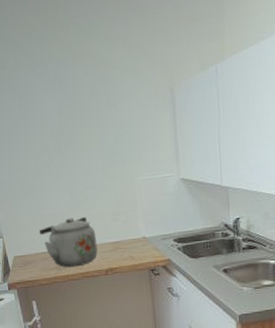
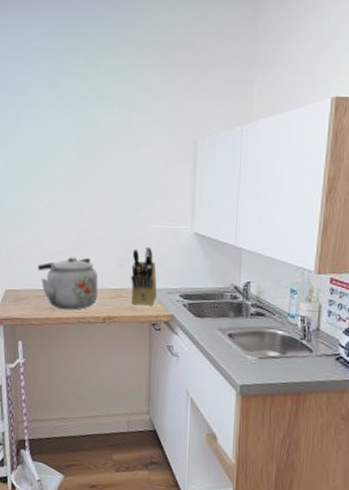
knife block: none [124,197,152,255] -> present [131,246,157,306]

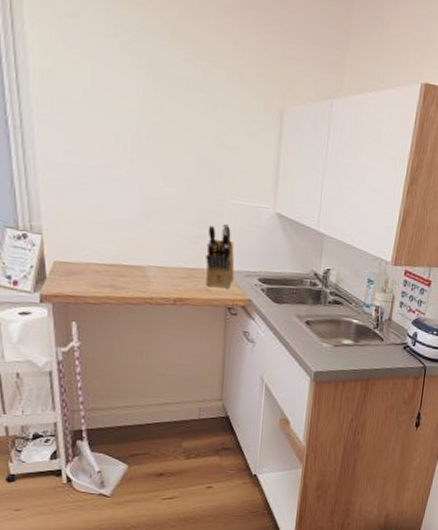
kettle: present [37,257,98,310] -> none [94,228,169,290]

